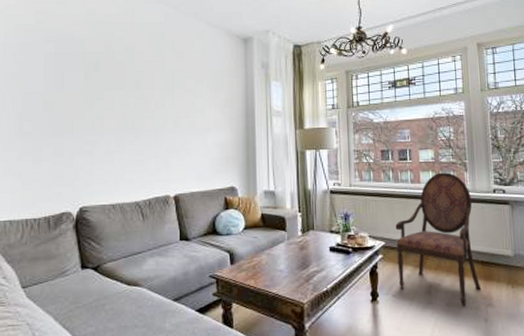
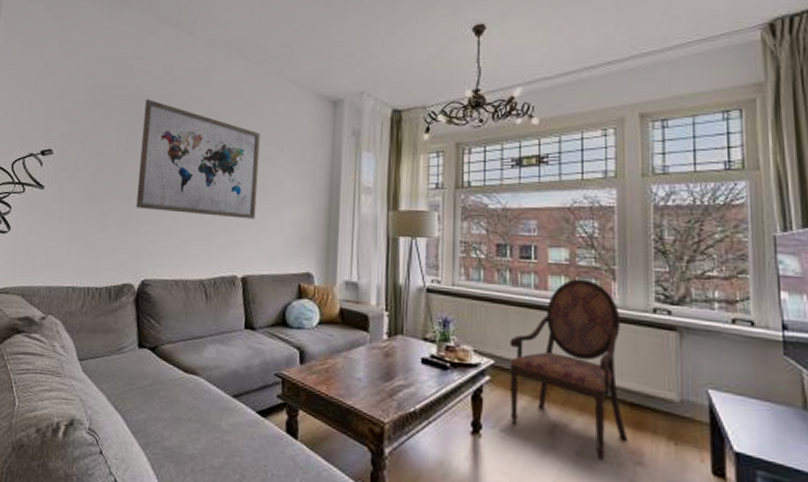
wall art: none [69,40,183,145] -> present [136,98,261,219]

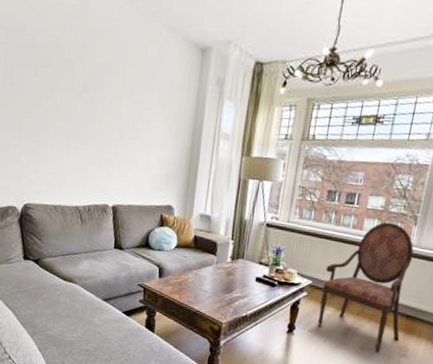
wall art: present [136,98,261,219] -> none [16,30,132,156]

